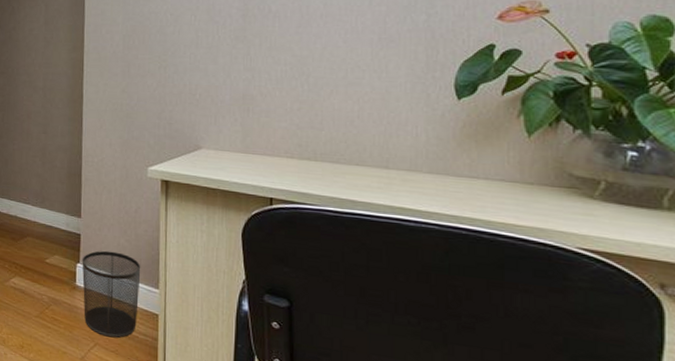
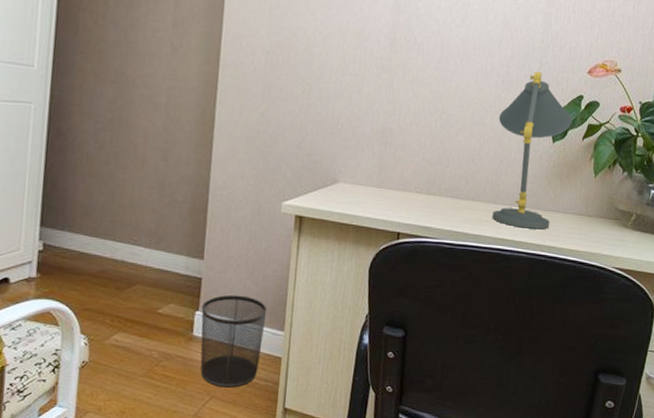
desk lamp: none [379,23,483,199] -> present [492,71,573,230]

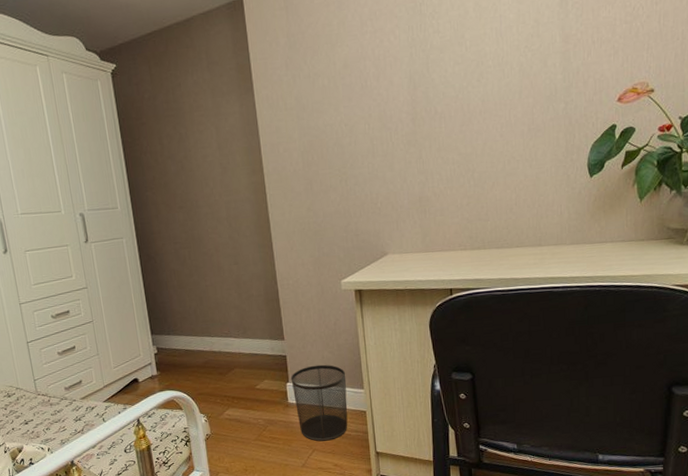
desk lamp: present [492,71,573,230] -> none [530,110,608,264]

